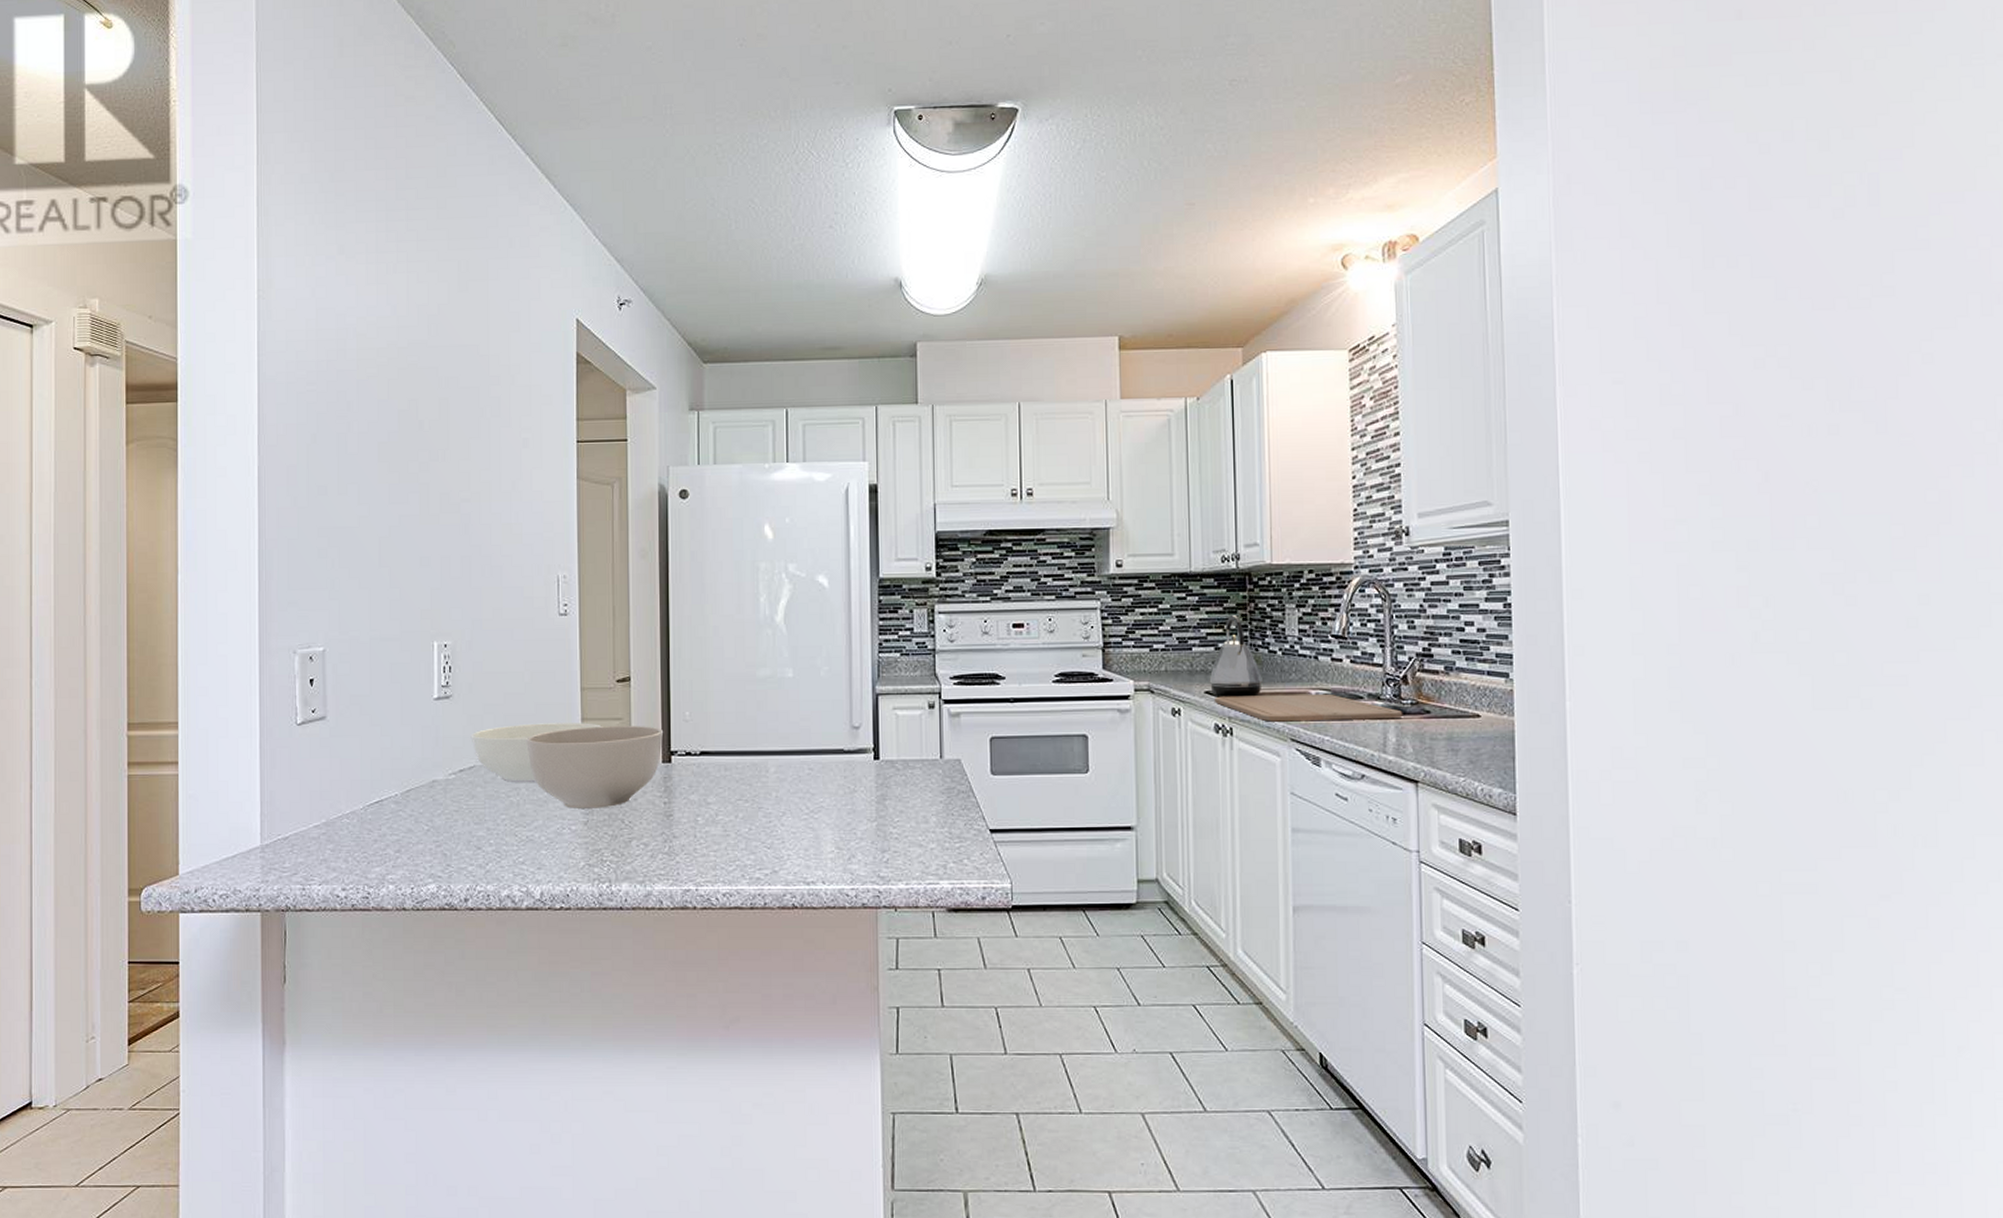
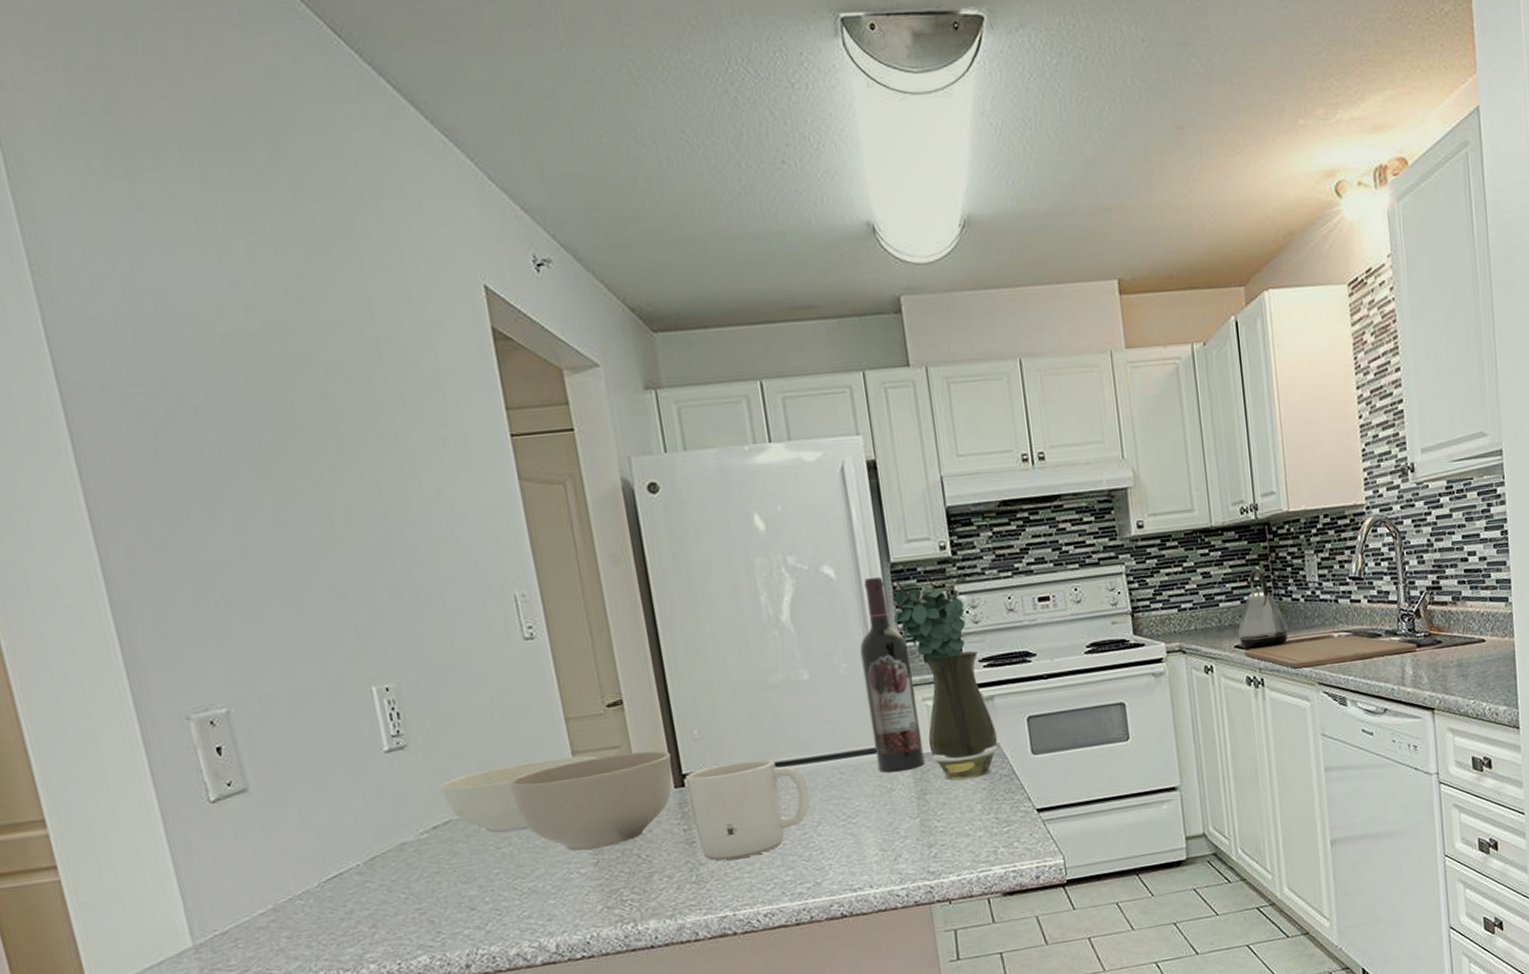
mug: none [672,745,778,836] -> present [685,759,809,861]
wine bottle: none [842,590,888,775] -> present [860,577,926,774]
vase: none [875,594,959,791] -> present [893,580,998,781]

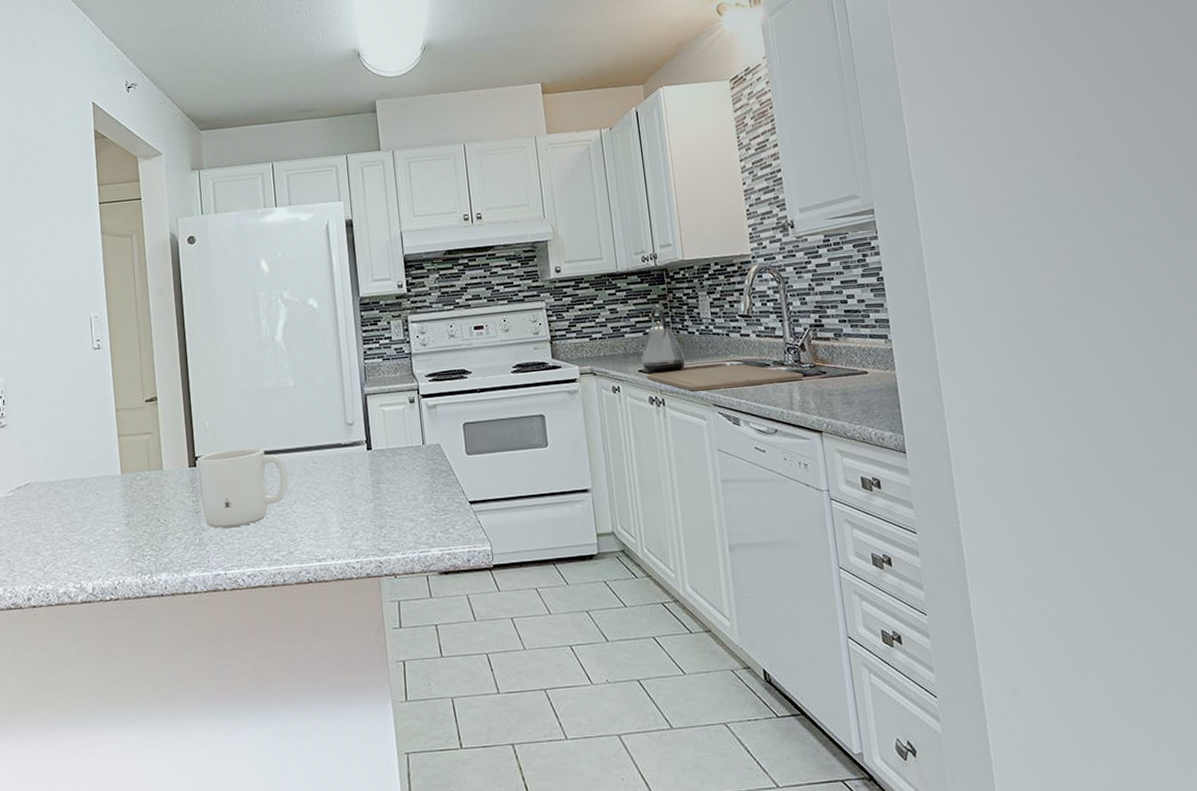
bowl: present [439,755,598,833] -> none [24,438,136,495]
bowl: present [508,750,672,851] -> none [72,437,188,513]
wine bottle: present [860,577,926,774] -> none [333,308,380,465]
vase: present [893,580,998,781] -> none [360,310,439,474]

